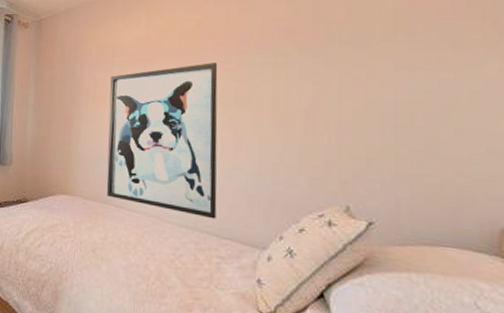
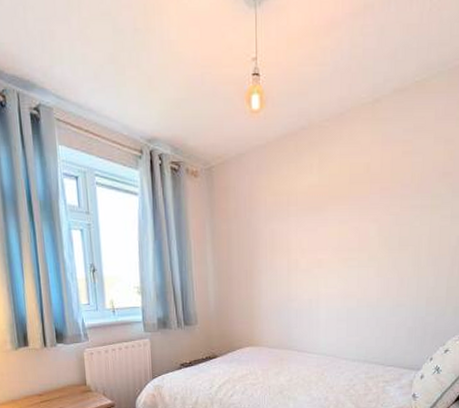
wall art: present [106,63,218,219] -> none [287,208,384,351]

